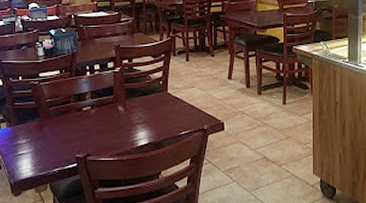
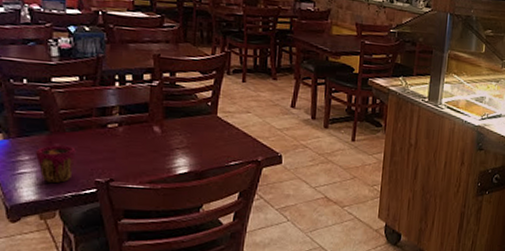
cup: none [30,128,60,161] -> present [34,145,76,184]

